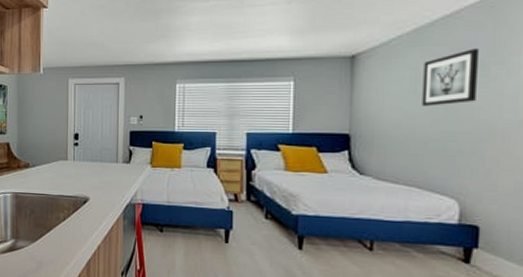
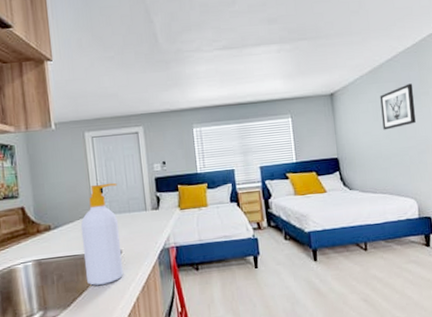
soap bottle: none [54,130,93,227] -> present [80,182,124,286]

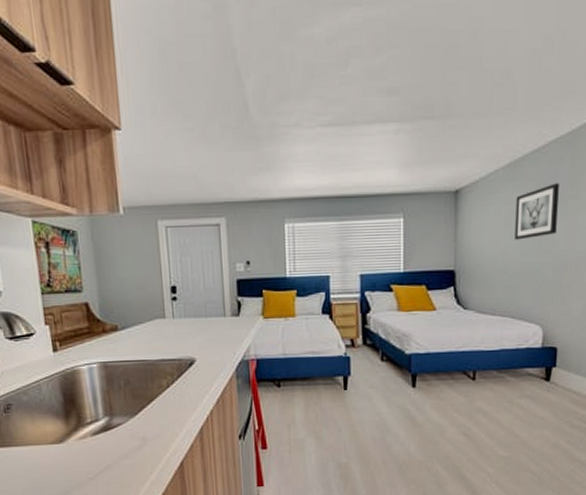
soap bottle: present [80,182,124,286] -> none [150,282,197,394]

